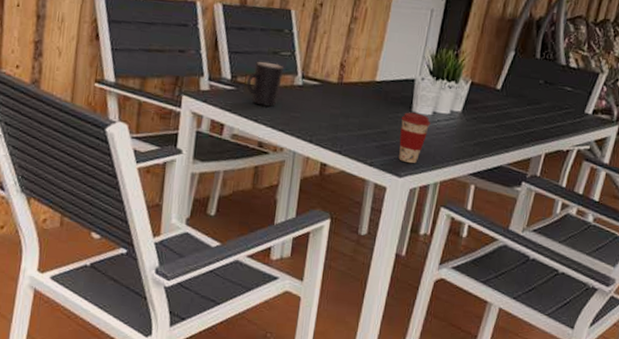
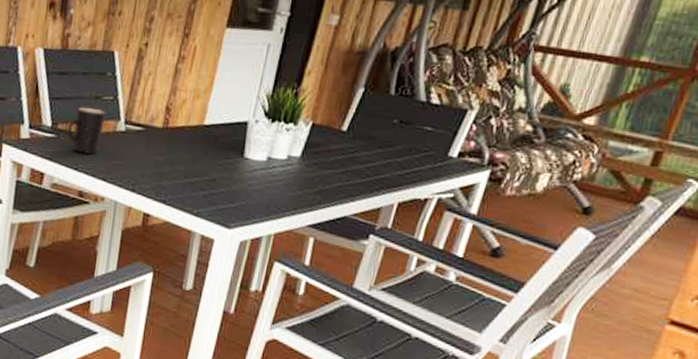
coffee cup: present [399,112,431,164] -> none [228,158,265,214]

